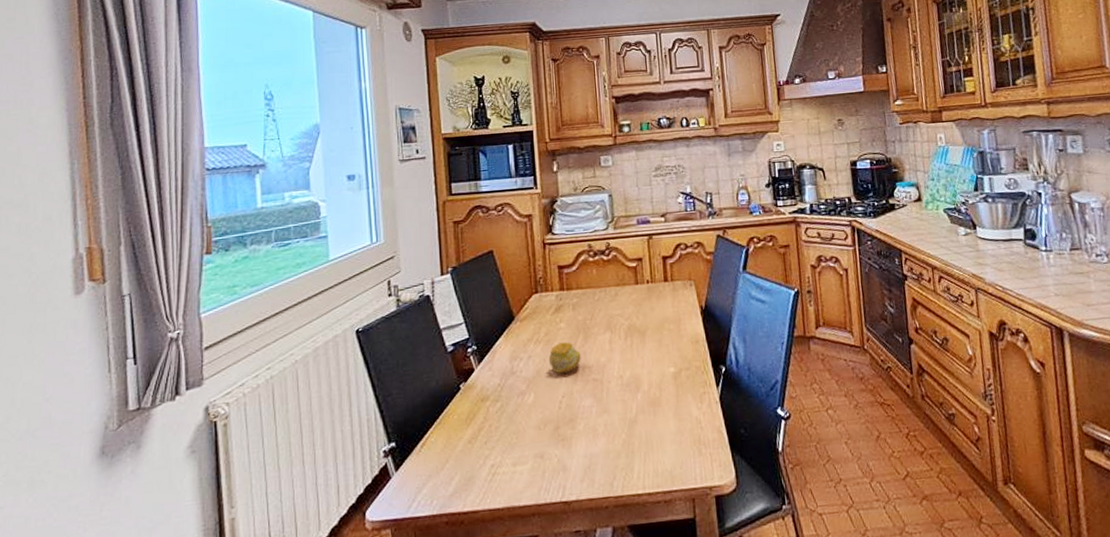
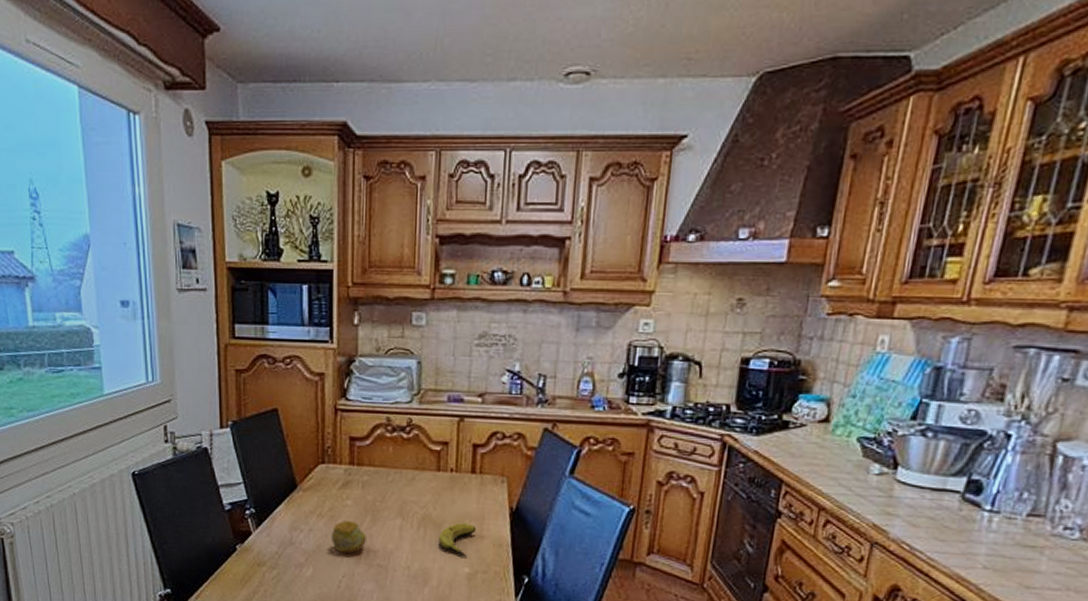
banana: none [644,327,675,358] -> present [439,523,477,557]

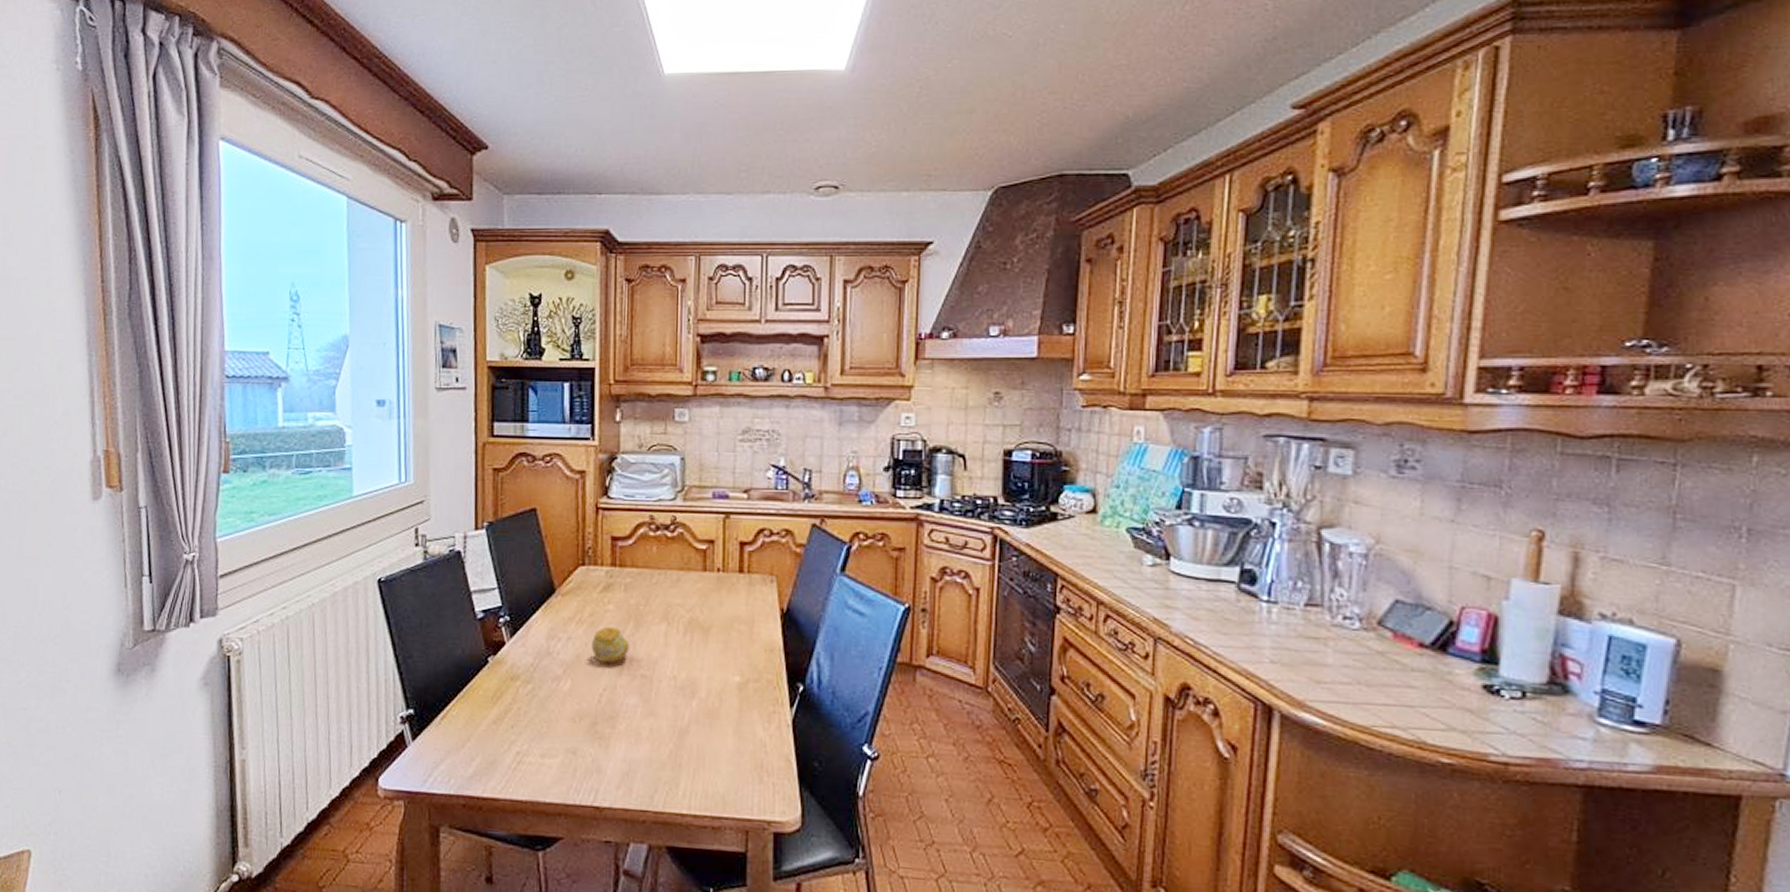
banana: present [439,523,477,557] -> none [706,627,746,664]

